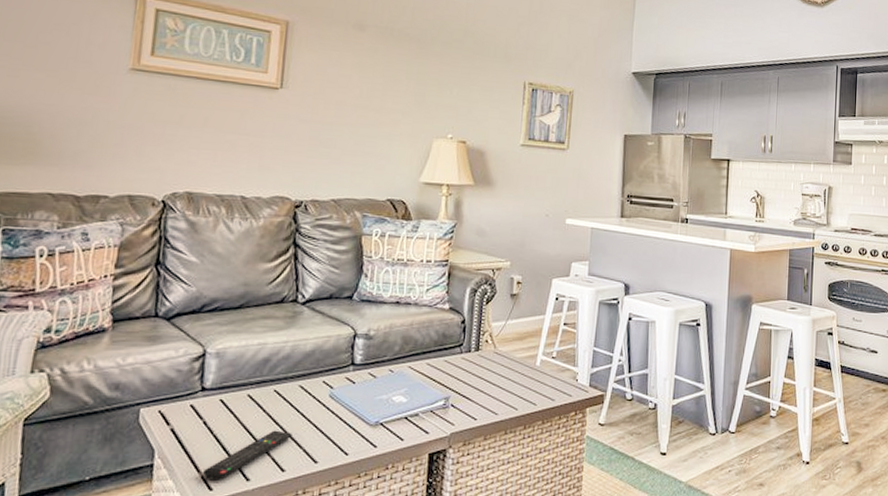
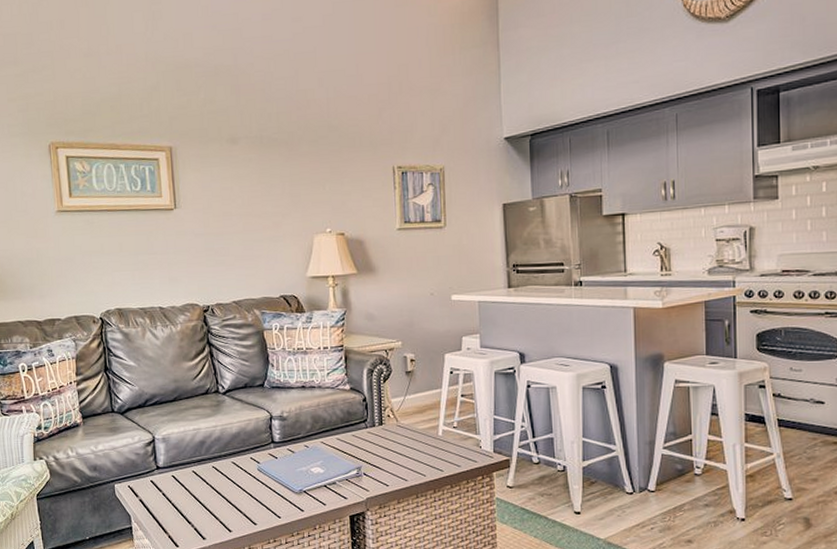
remote control: present [203,430,292,482] -> none [170,499,233,540]

